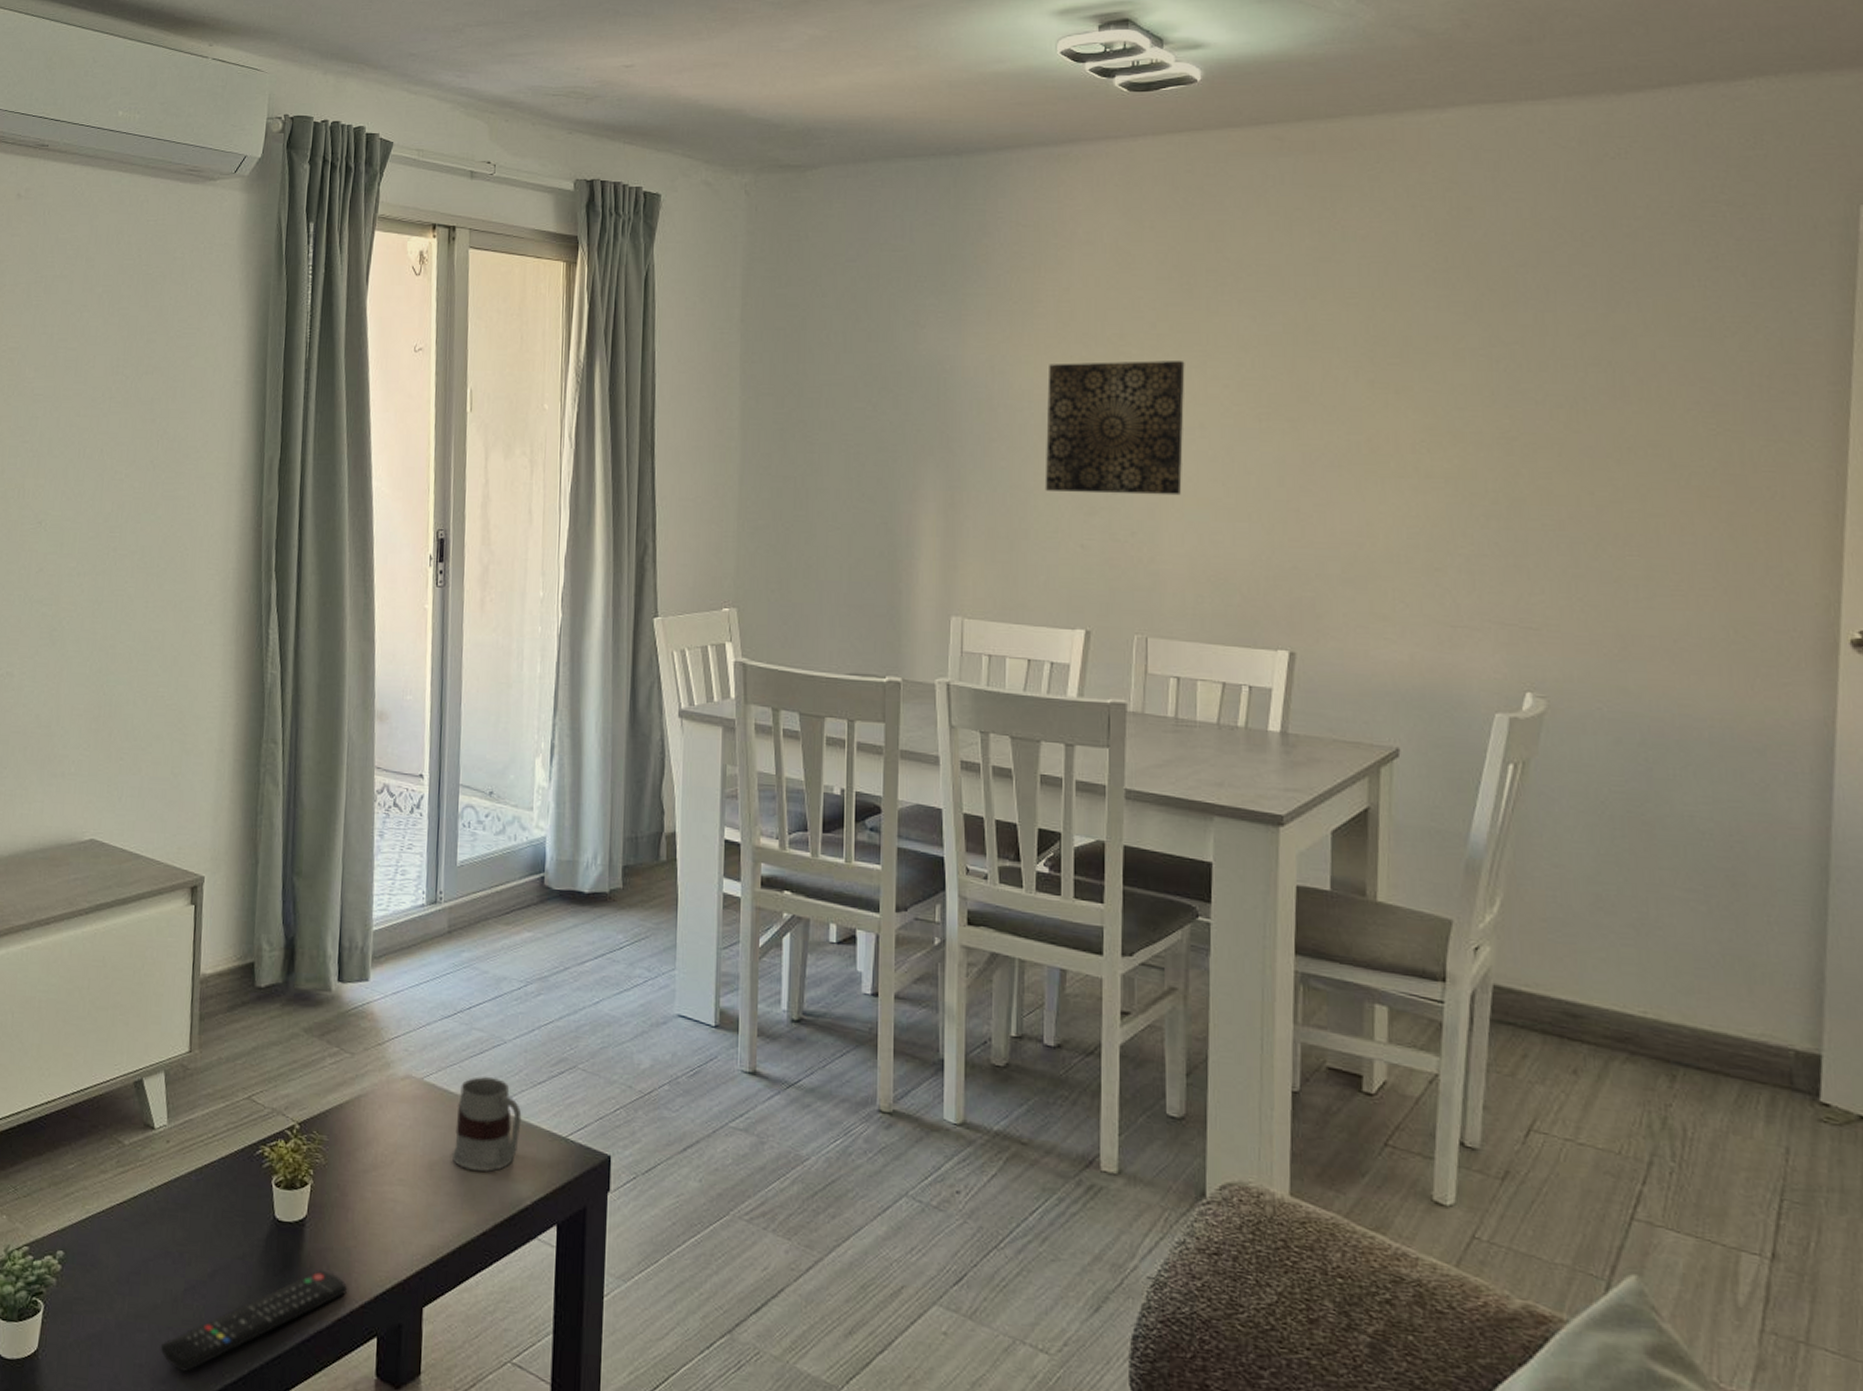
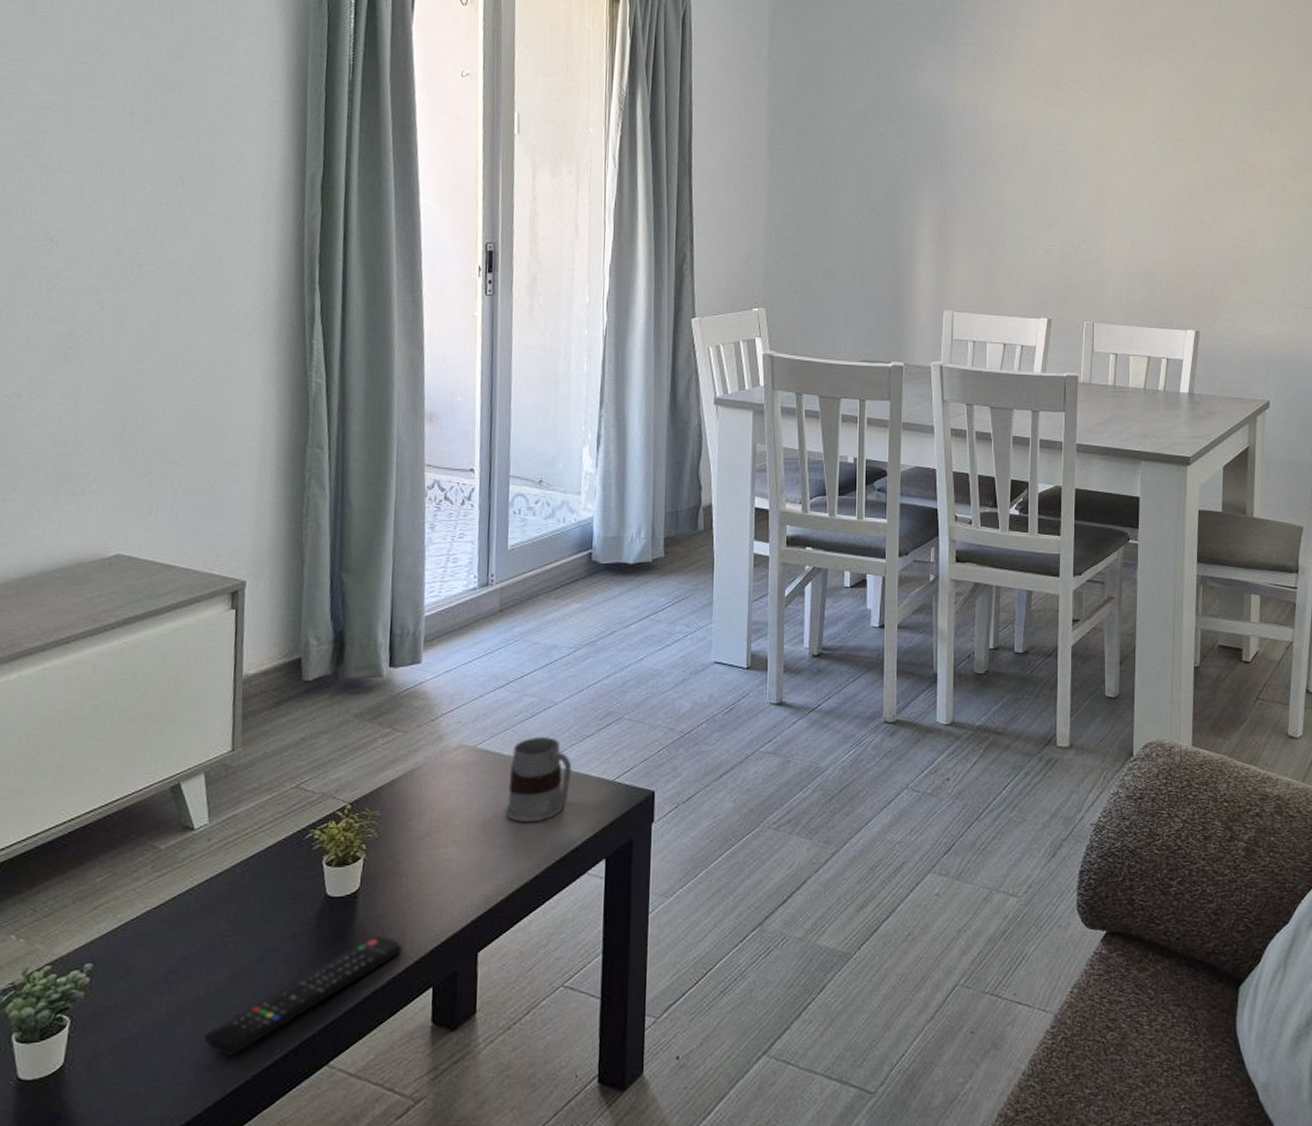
wall art: present [1045,361,1185,496] -> none [1017,102,1123,210]

